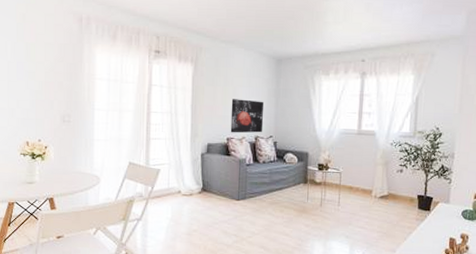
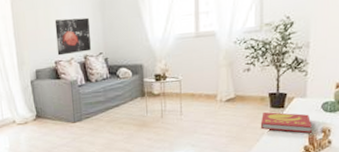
book: none [409,213,453,238] -> present [261,112,312,134]

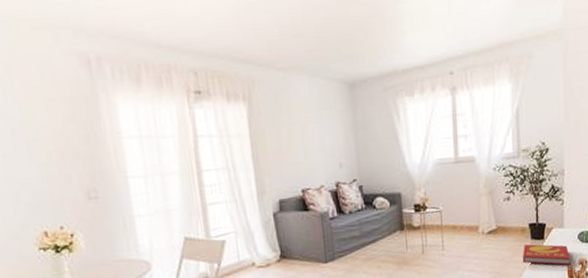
wall art: present [54,17,91,56] -> none [300,138,343,183]

